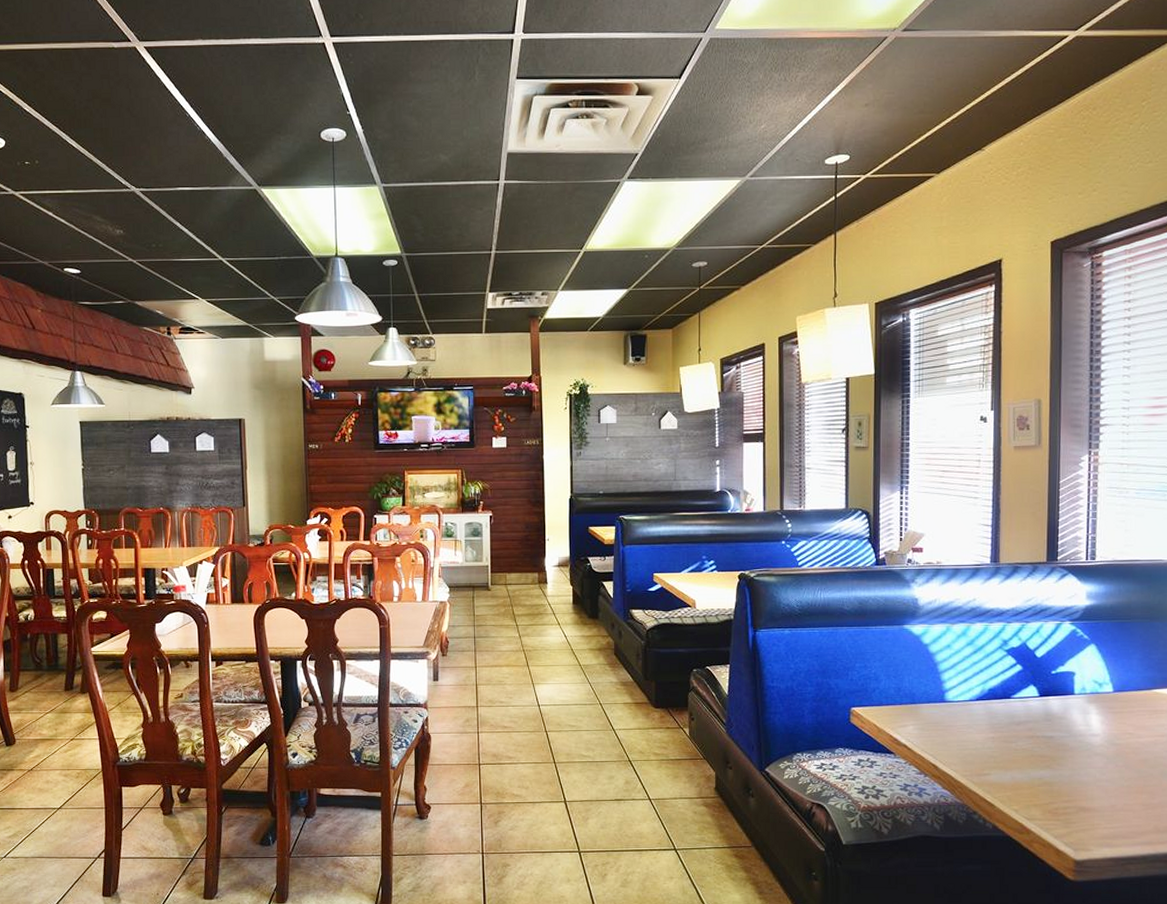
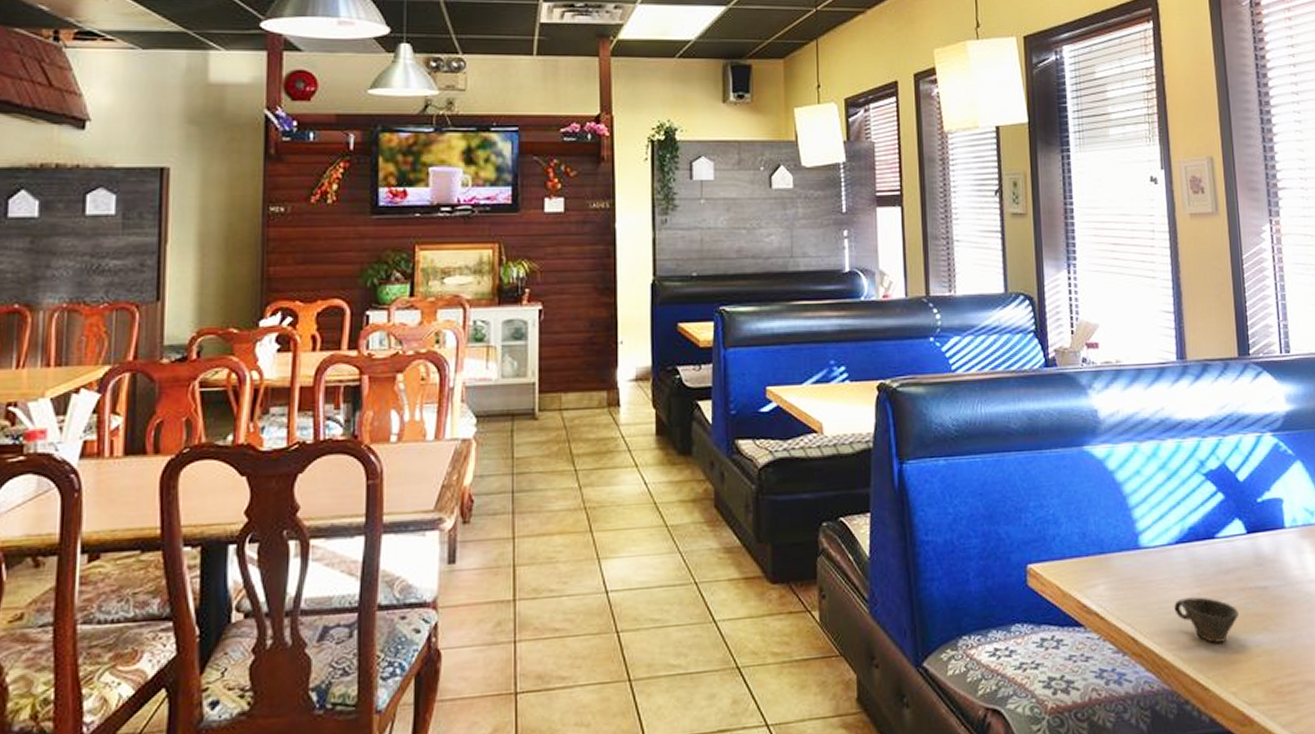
cup: none [970,740,1026,773] -> present [1174,596,1238,643]

